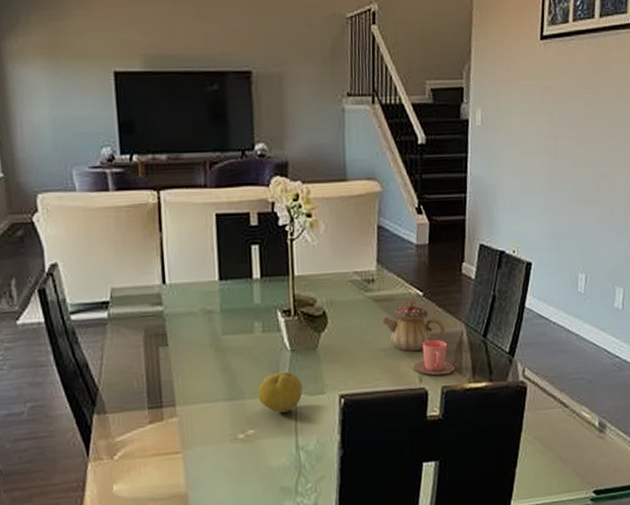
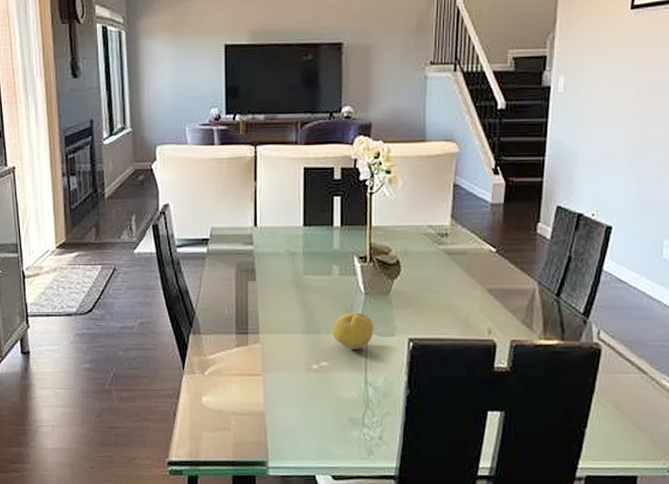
teapot: present [383,299,445,351] -> none [454,255,517,304]
cup: present [413,339,455,375] -> none [483,294,525,329]

